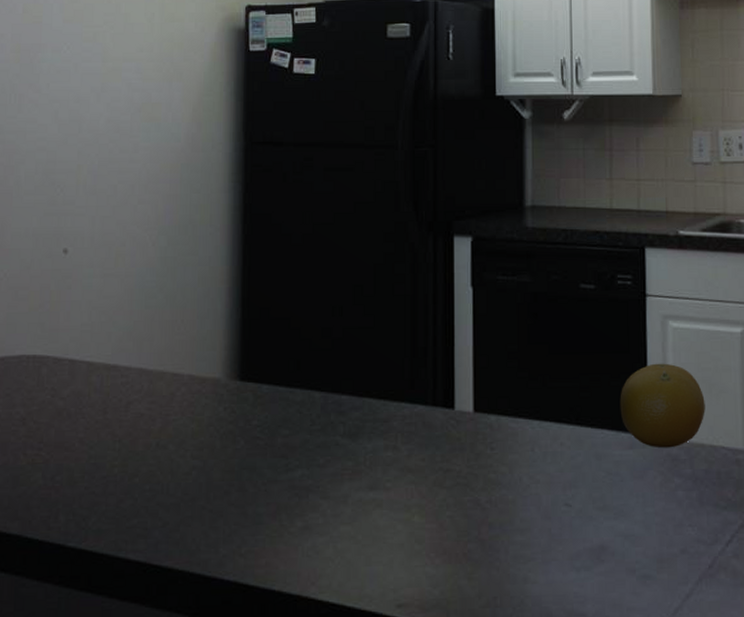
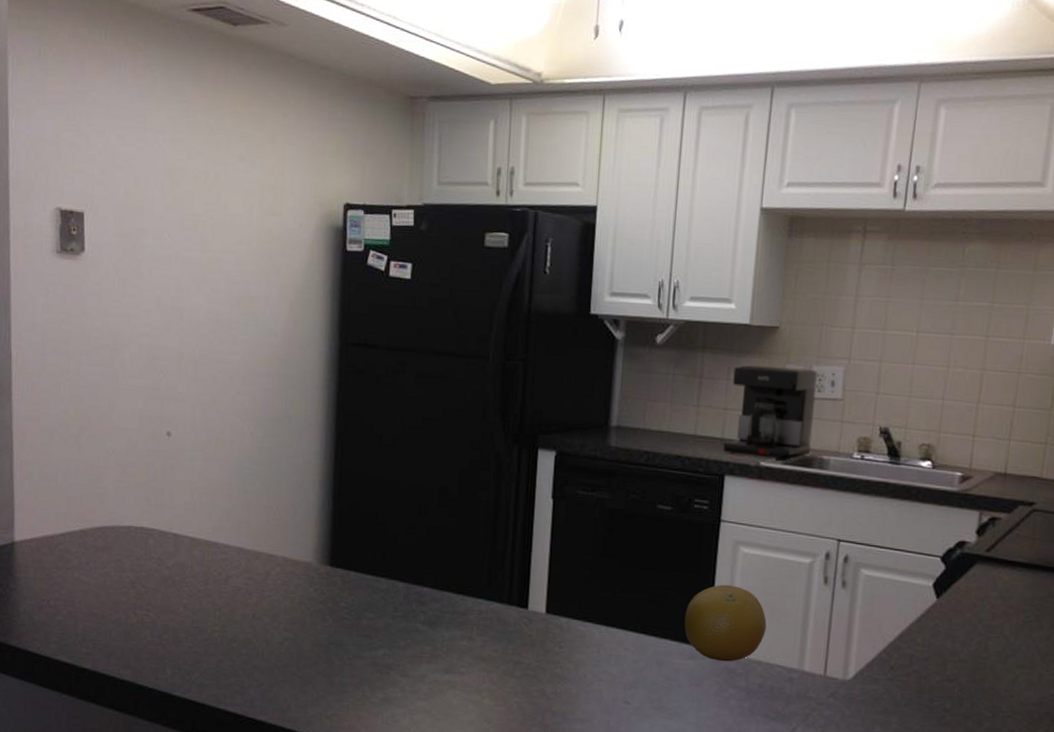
coffee maker: none [640,133,728,227] -> present [722,365,818,460]

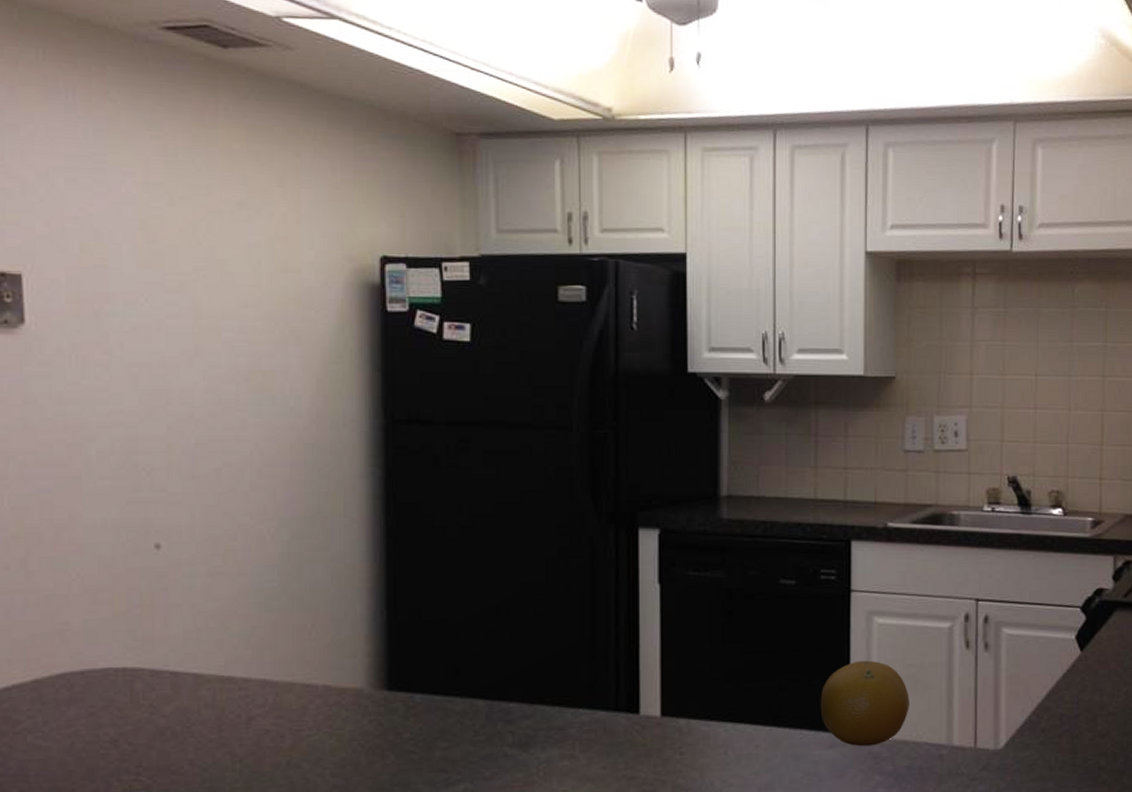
coffee maker: present [722,365,818,460] -> none [846,418,940,519]

